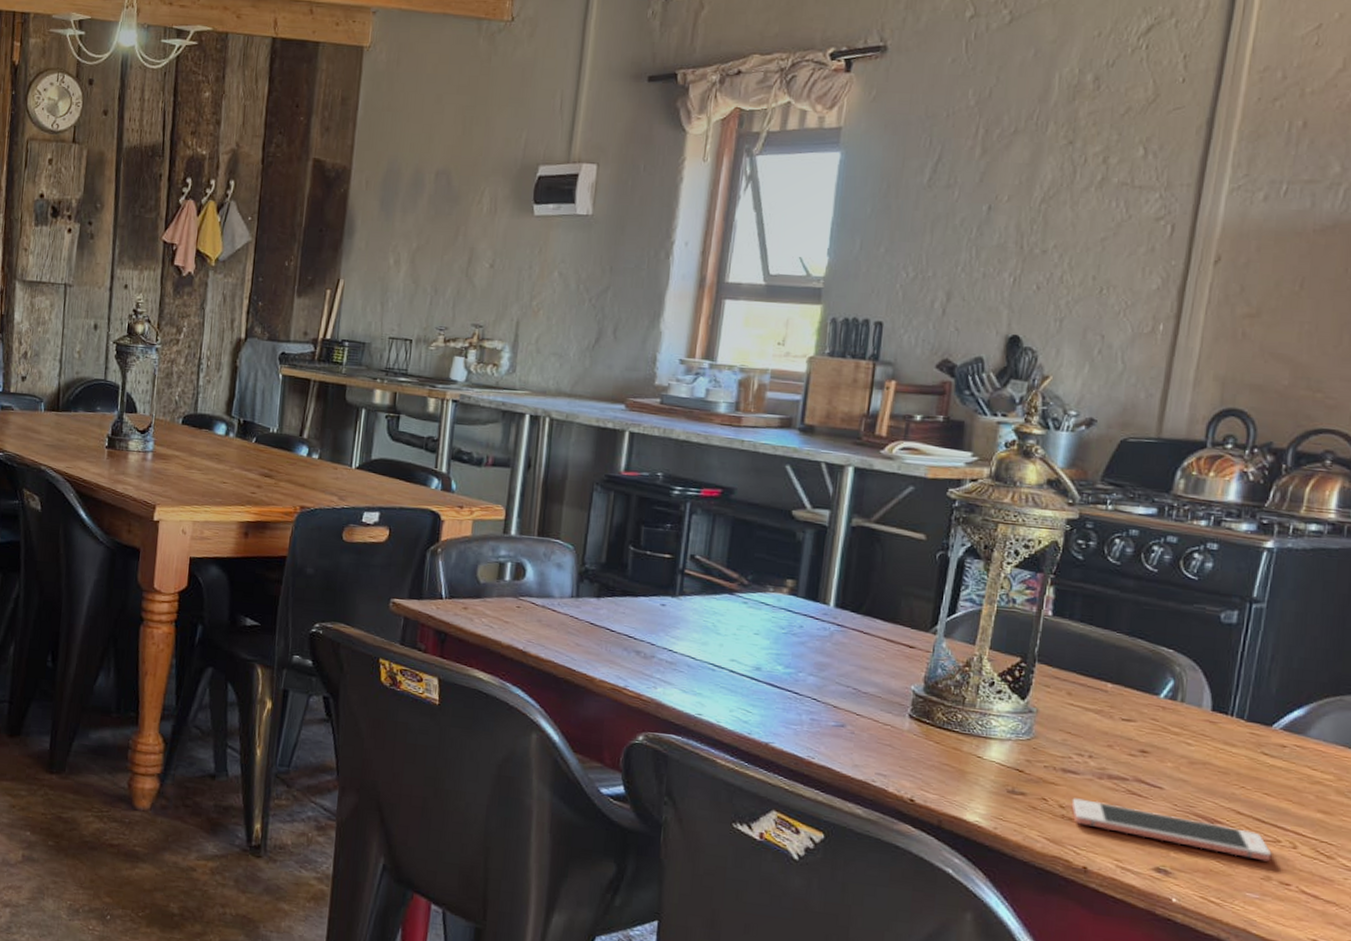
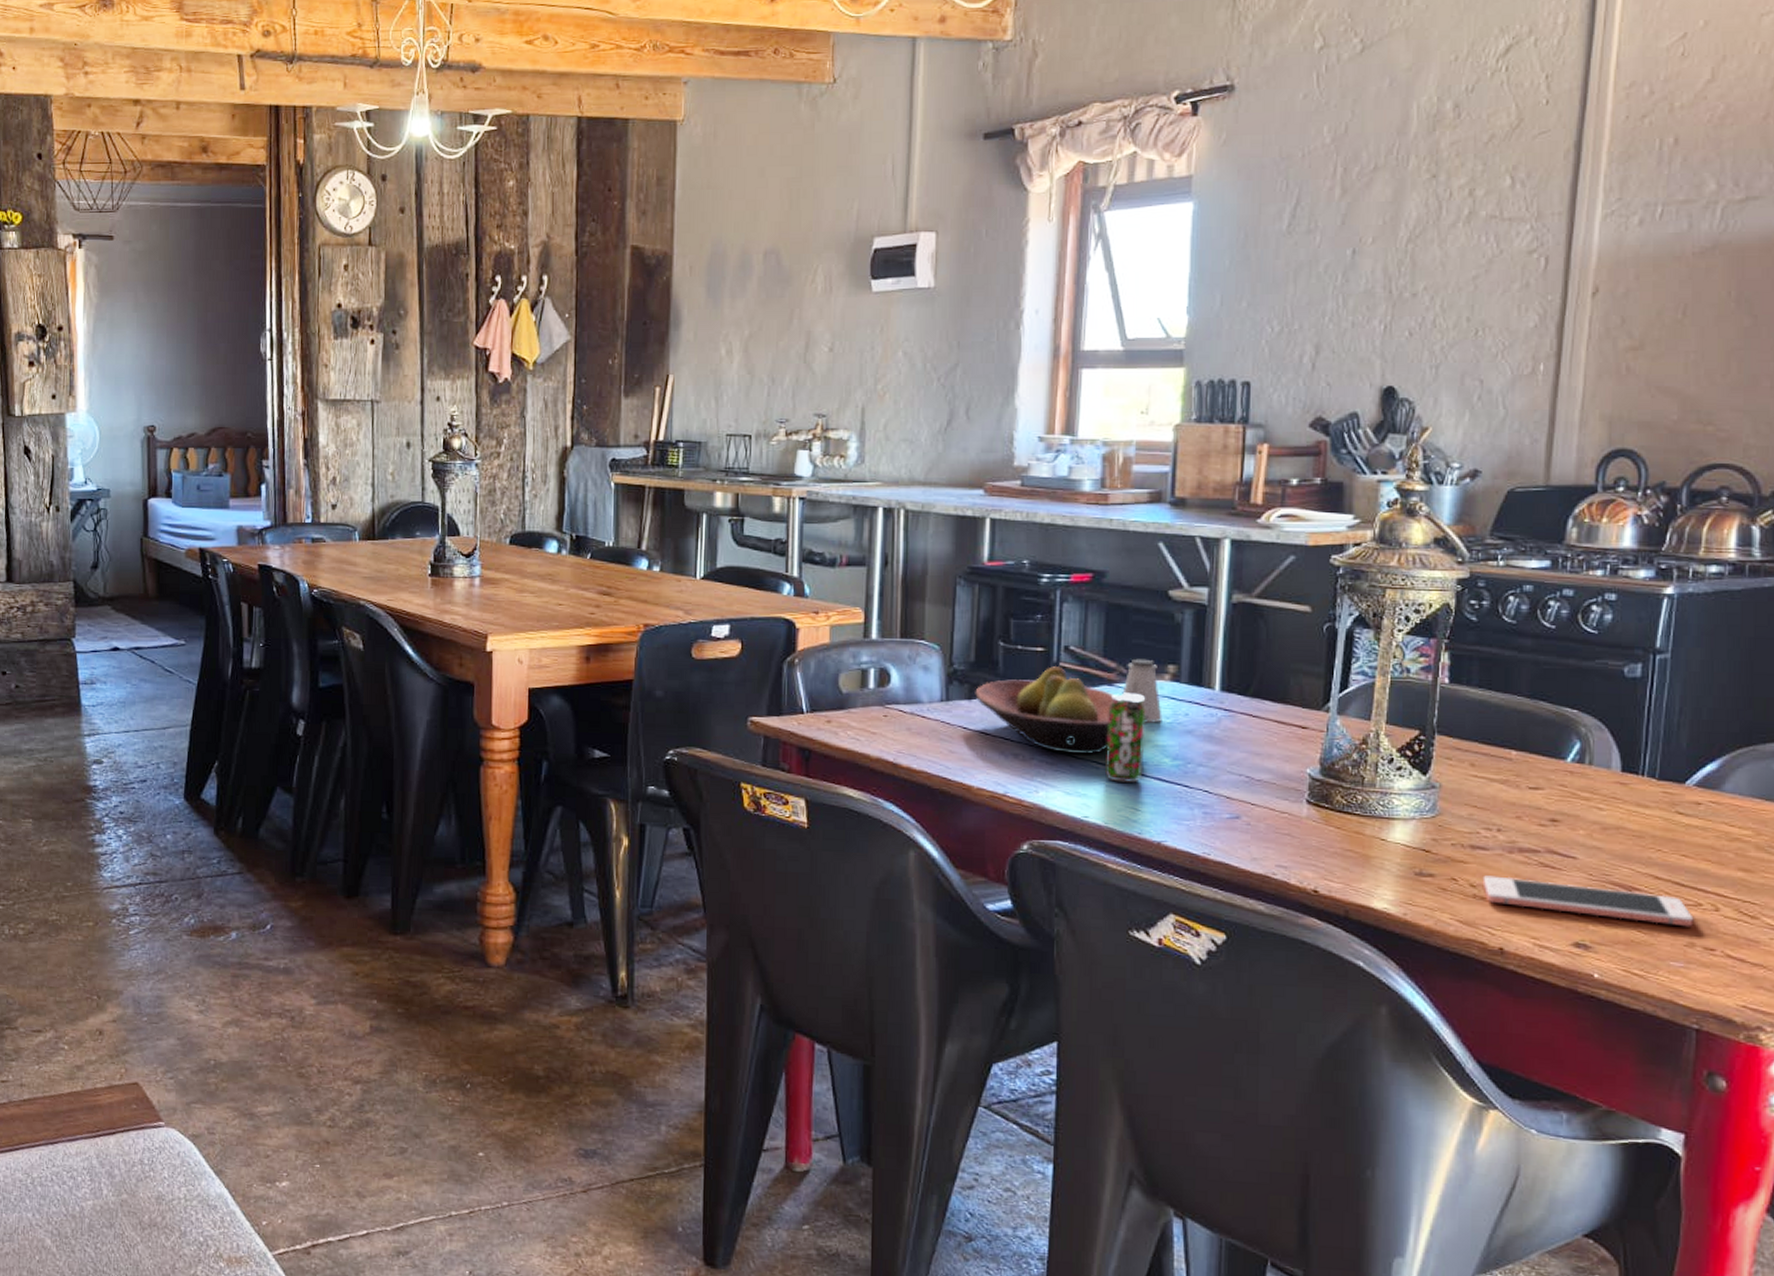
fruit bowl: none [603,573,765,657] -> present [975,666,1149,755]
beverage can: none [720,602,763,686] -> present [1104,694,1146,783]
saltshaker: none [741,571,778,632] -> present [1122,658,1162,723]

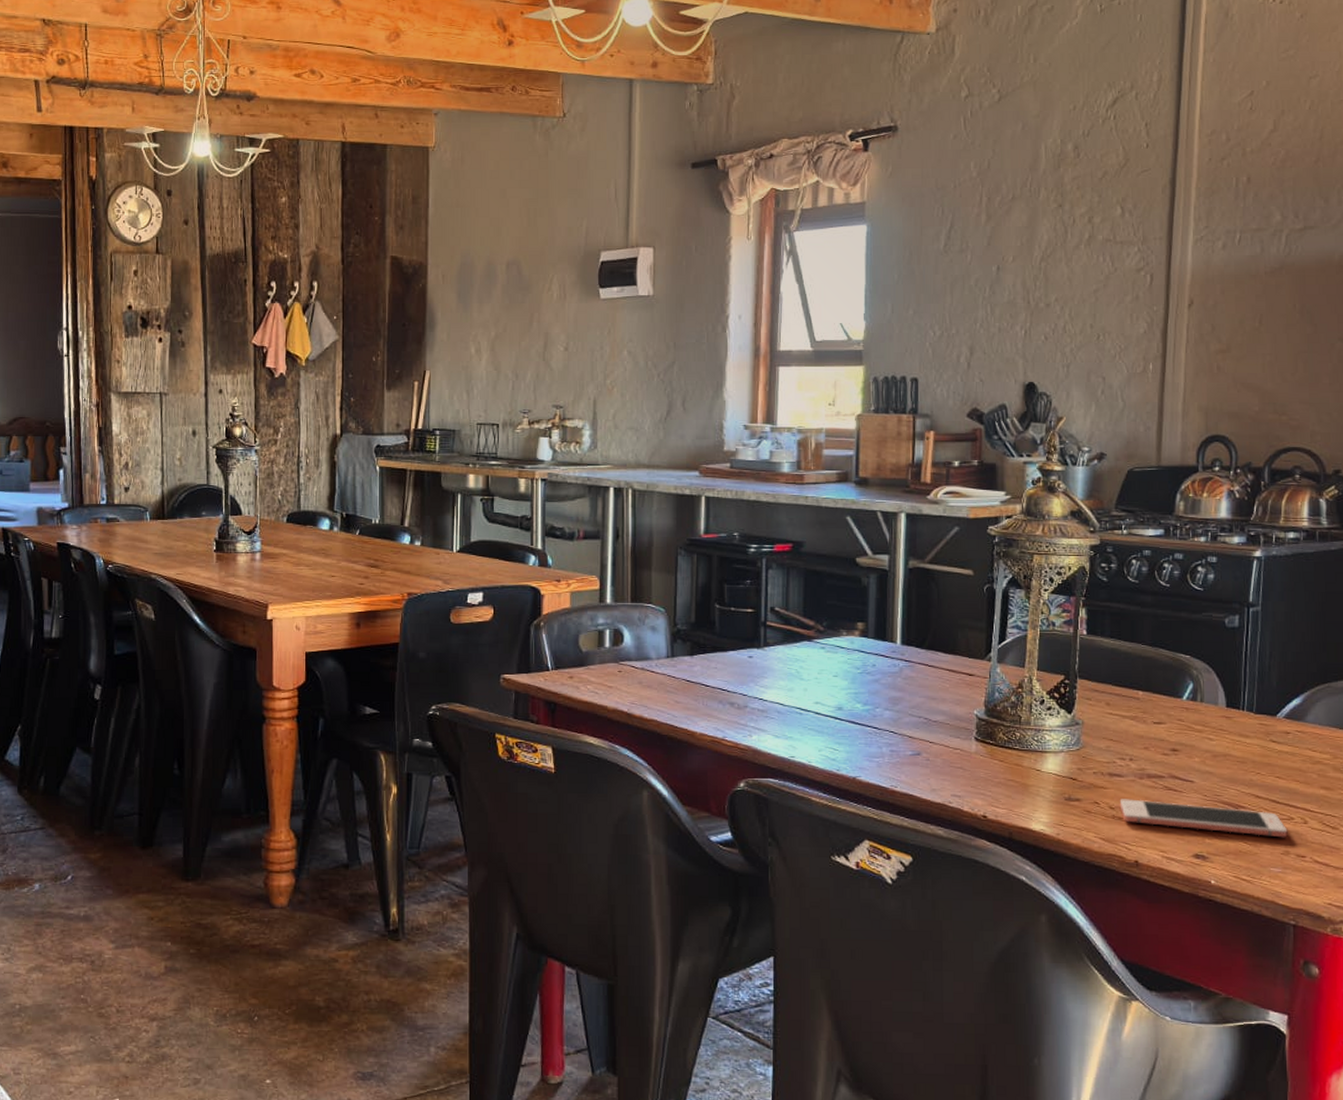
fruit bowl: present [975,666,1149,755] -> none [696,625,843,703]
beverage can: present [1104,694,1146,783] -> none [807,648,840,726]
saltshaker: present [1122,658,1162,723] -> none [820,617,854,673]

